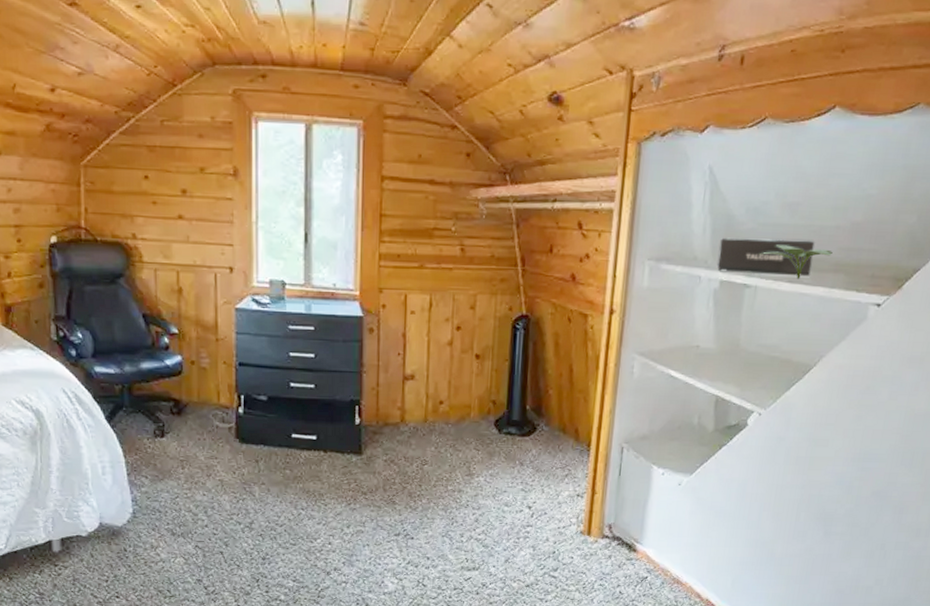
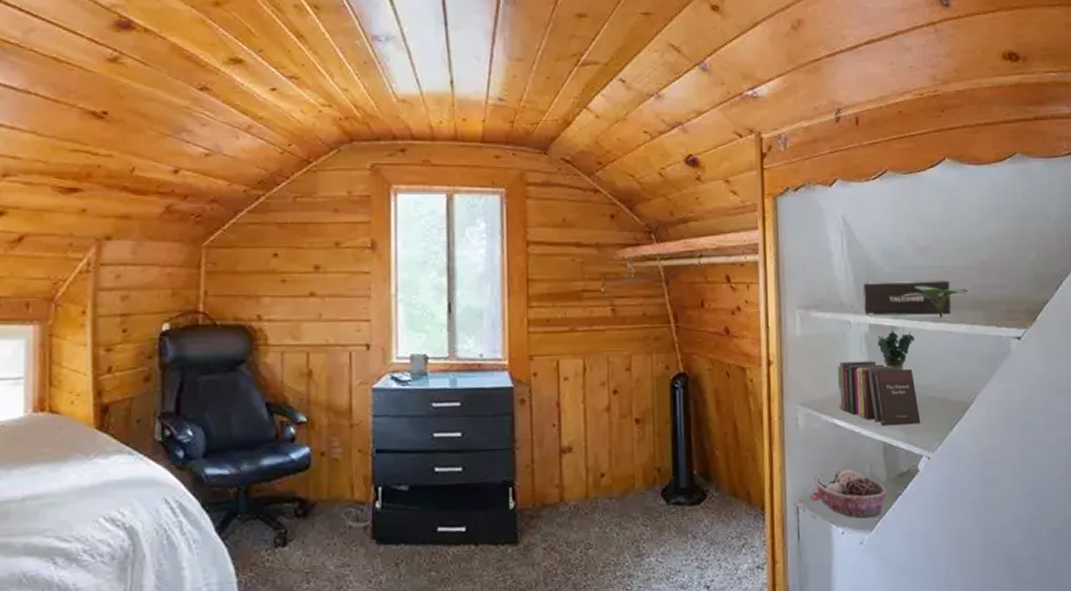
decorative basket: none [636,417,713,463] -> present [811,468,887,519]
books: none [676,316,759,382] -> present [837,361,921,426]
vase: none [726,286,766,329] -> present [878,328,914,371]

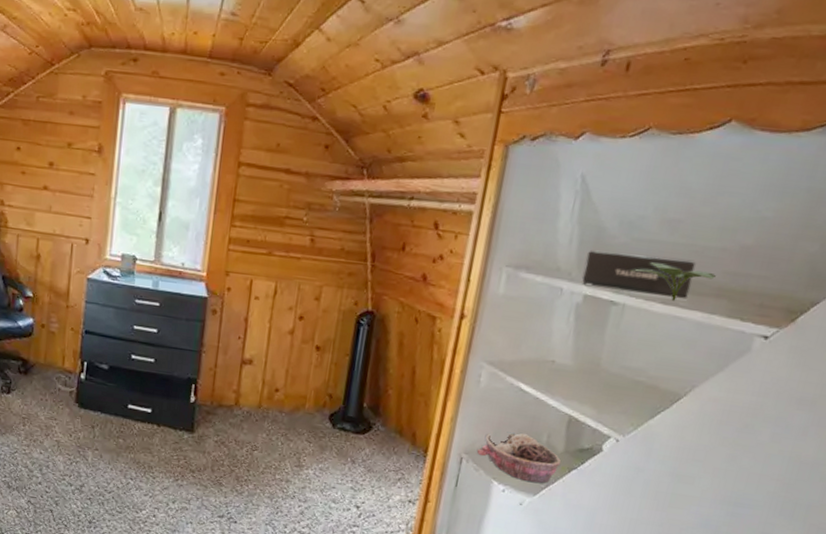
books: present [837,361,921,426] -> none [527,328,623,406]
vase: present [878,328,914,371] -> none [589,303,635,349]

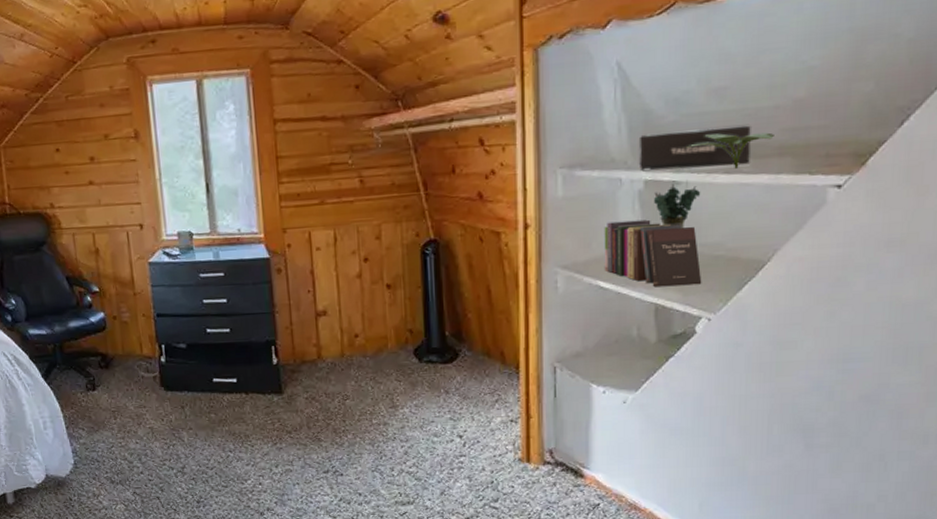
decorative basket: present [477,432,562,484] -> none [570,330,657,379]
books: none [527,328,623,406] -> present [604,219,702,288]
vase: none [589,303,635,349] -> present [654,183,700,229]

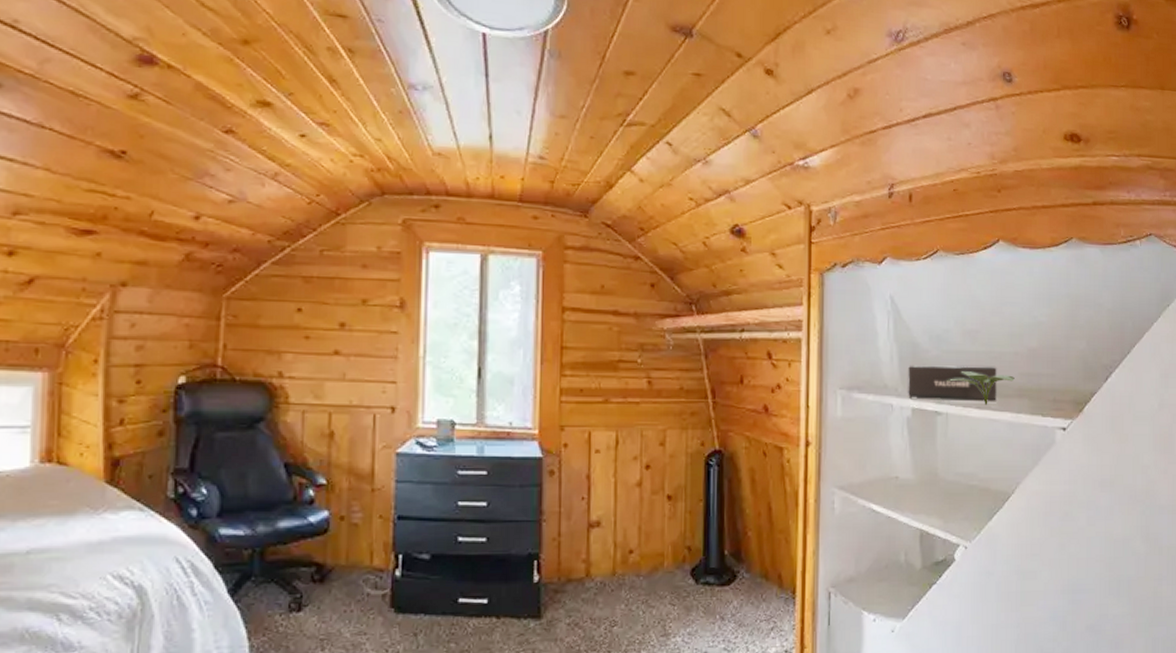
books: present [604,219,702,288] -> none [876,446,960,513]
vase: present [654,183,700,229] -> none [920,414,957,458]

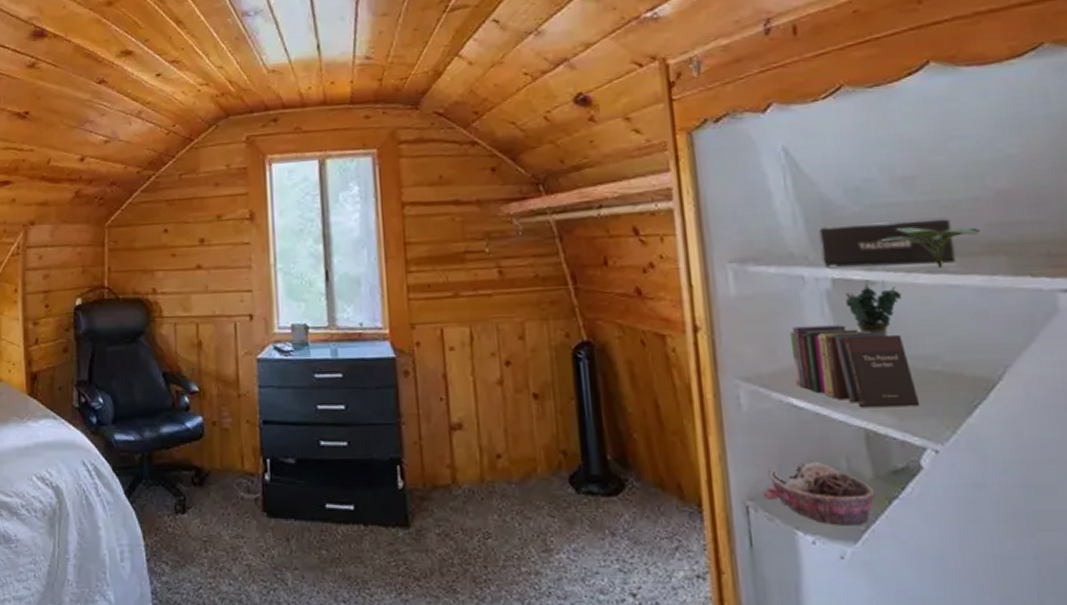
decorative basket: none [844,555,922,606] -> present [764,461,876,526]
books: none [876,446,960,513] -> present [789,325,920,408]
vase: none [920,414,957,458] -> present [845,283,901,338]

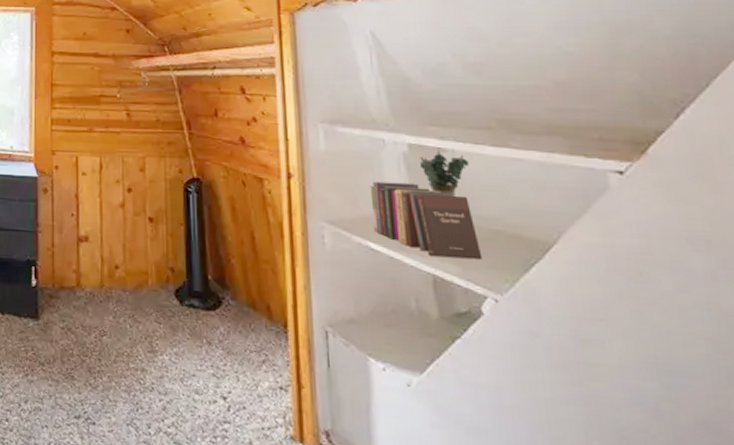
decorative basket: present [764,461,876,526] -> none [342,298,441,359]
box: present [820,220,956,269] -> none [399,101,518,140]
plant: present [875,227,980,268] -> none [447,106,540,142]

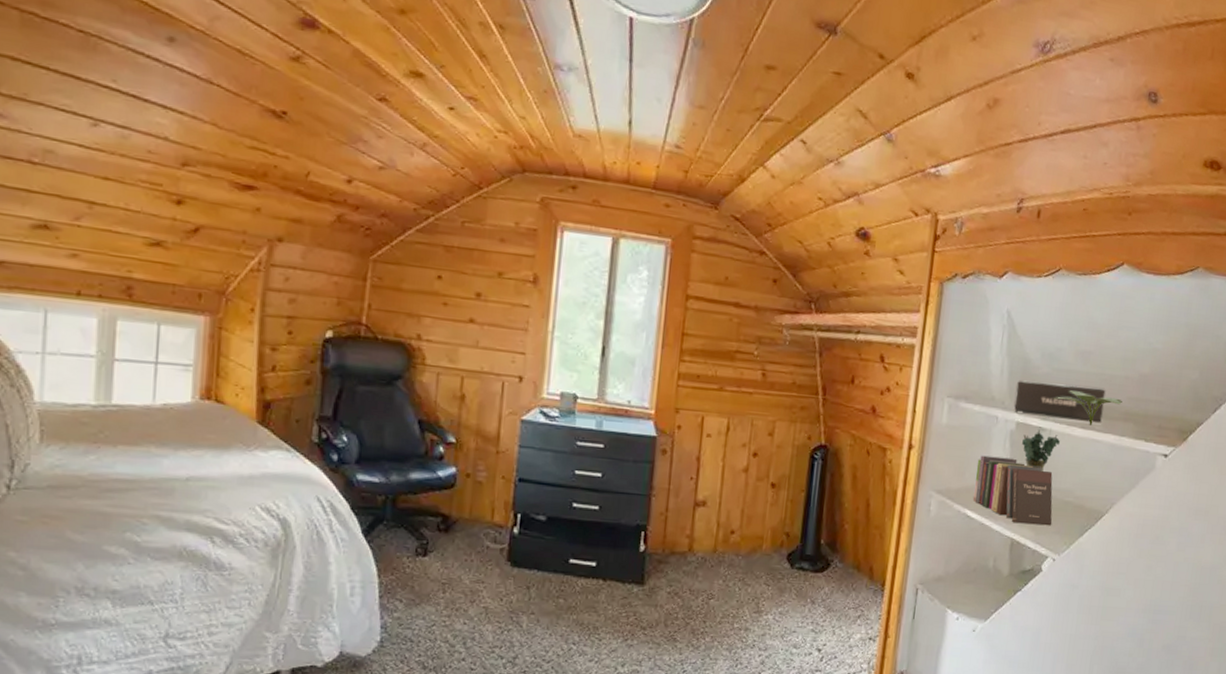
box: none [399,101,518,140] -> present [1014,381,1106,424]
plant: none [447,106,540,142] -> present [1053,390,1123,425]

